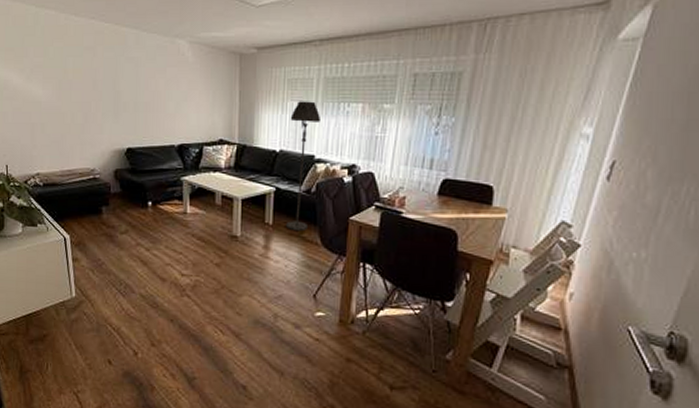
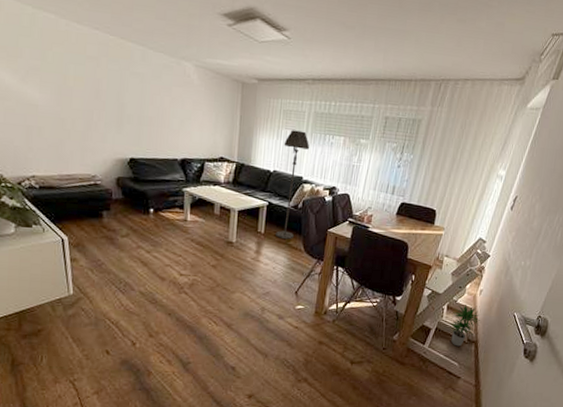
potted plant: none [526,314,575,373] -> present [449,305,481,347]

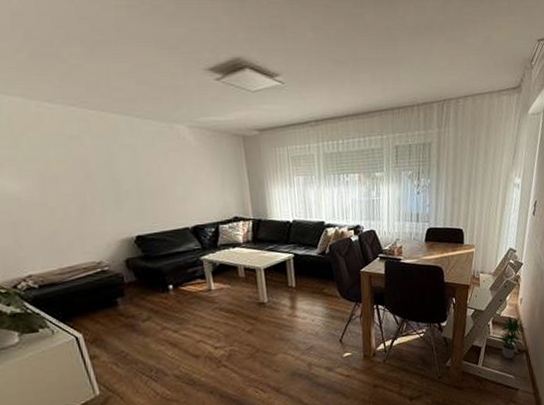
floor lamp: present [276,130,310,240] -> none [298,175,328,289]

